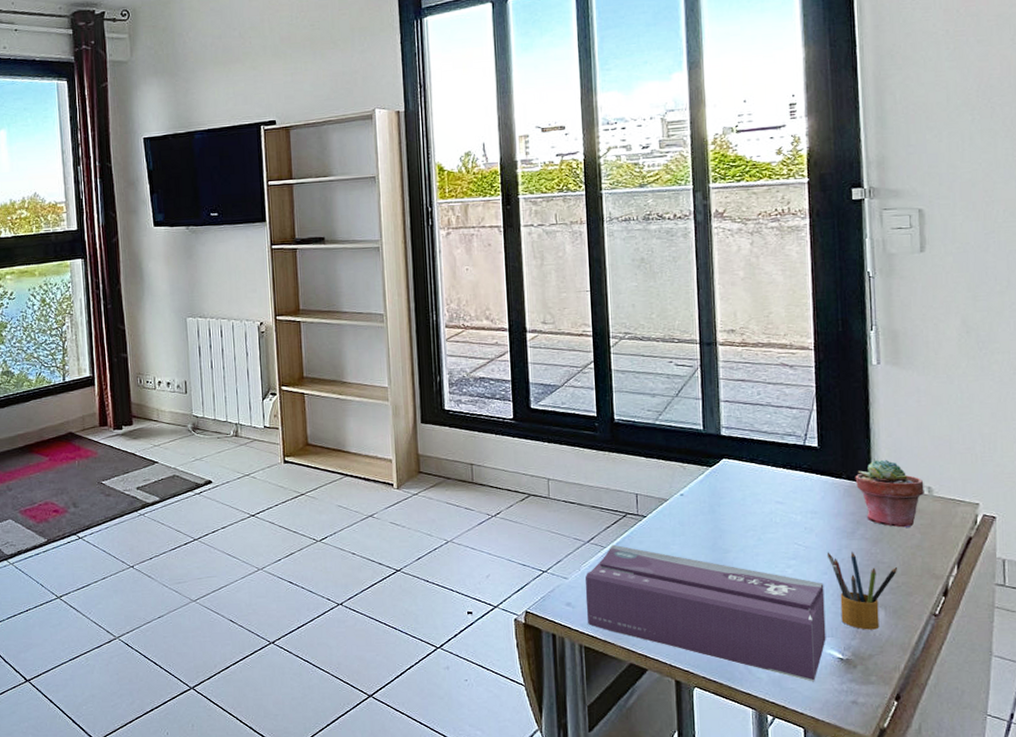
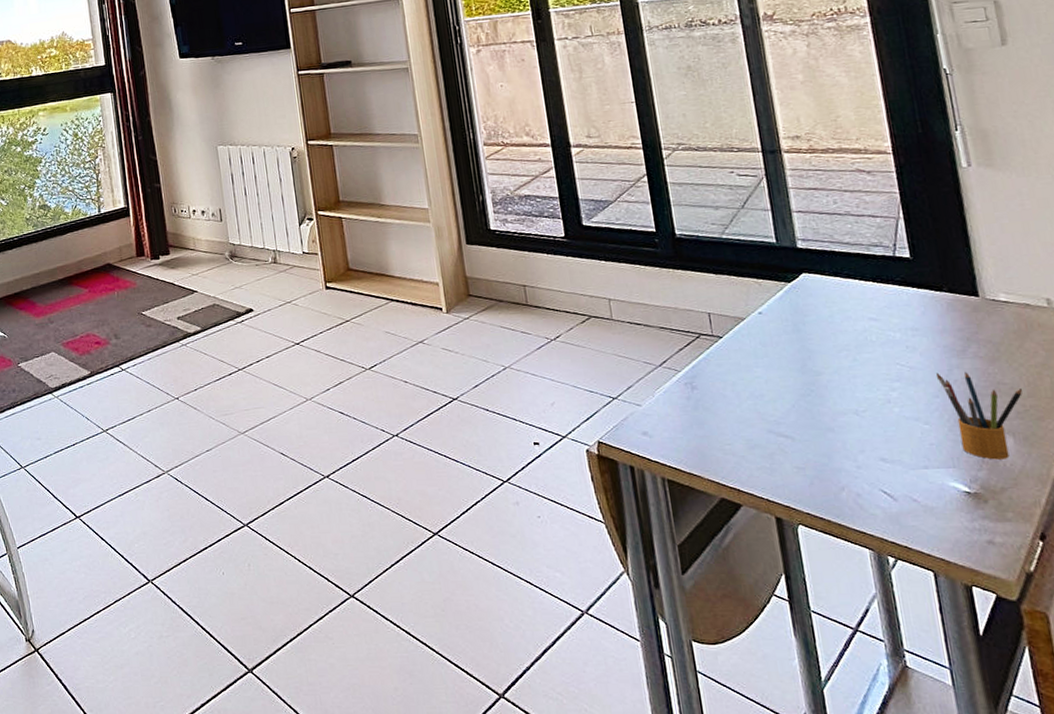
tissue box: present [585,544,826,682] -> none [661,368,948,519]
potted succulent: present [855,459,924,529] -> none [958,269,1043,345]

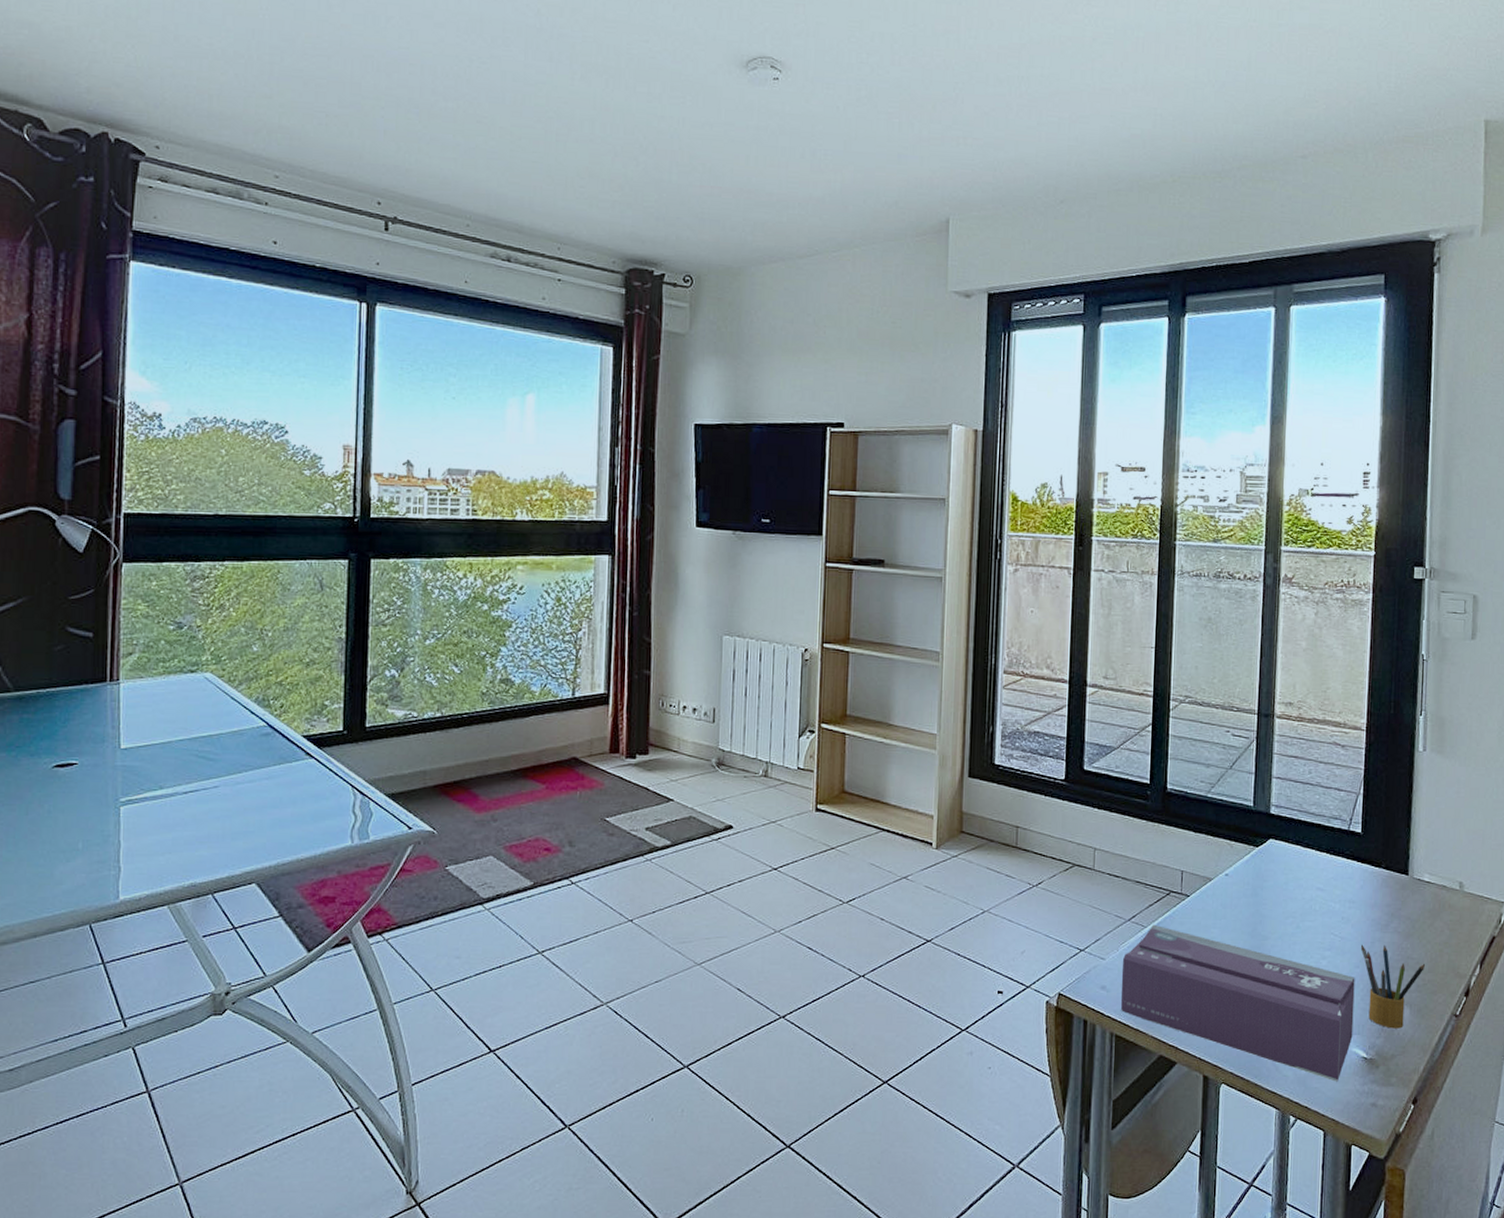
tissue box: none [661,368,948,519] -> present [1121,924,1355,1082]

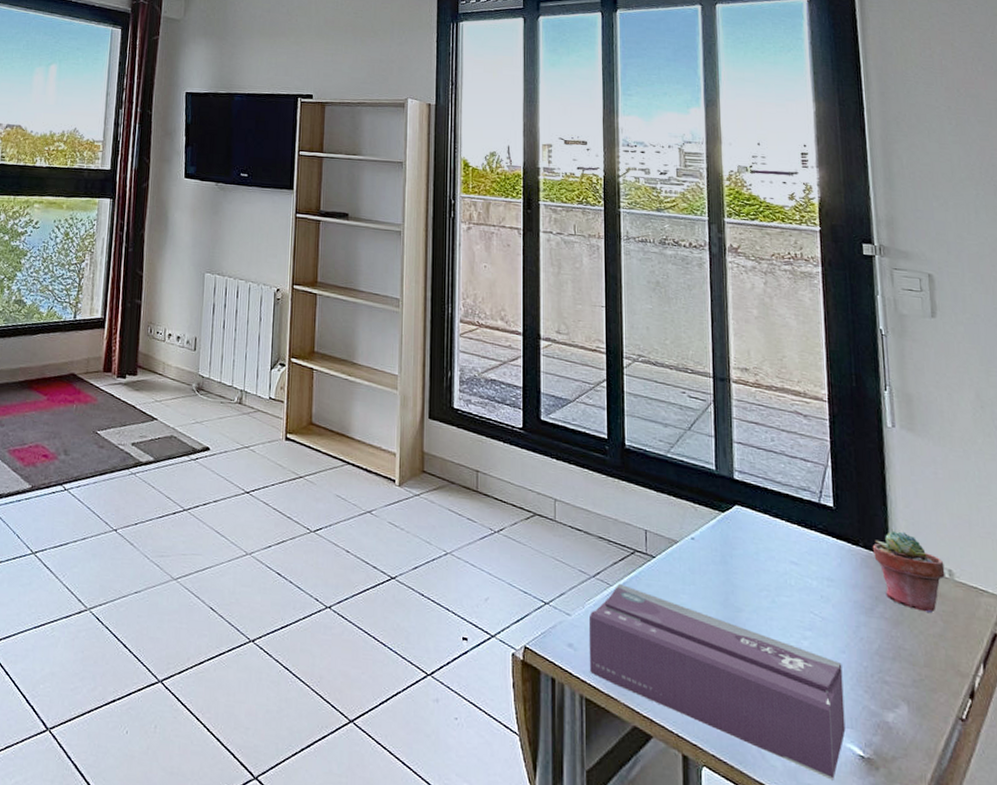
pencil box: present [1360,944,1426,1029] -> none [844,627,921,727]
potted succulent: none [1393,850,1456,924] -> present [872,530,945,614]

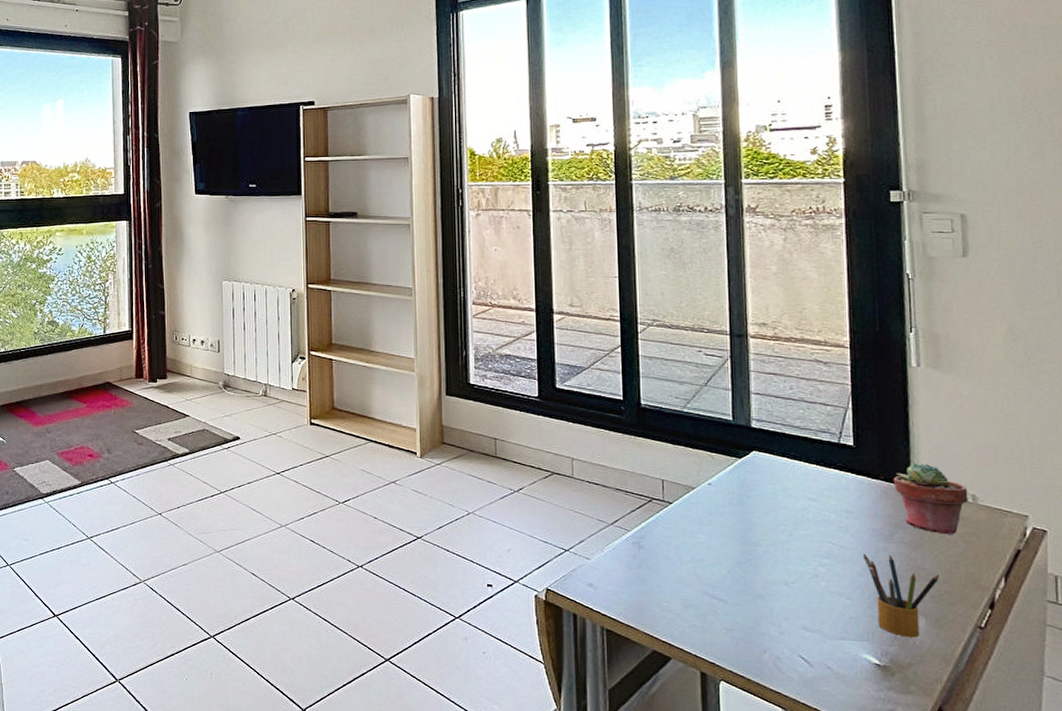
tissue box: present [588,583,846,780] -> none [608,528,862,686]
pencil box: none [844,627,921,727] -> present [862,553,940,638]

